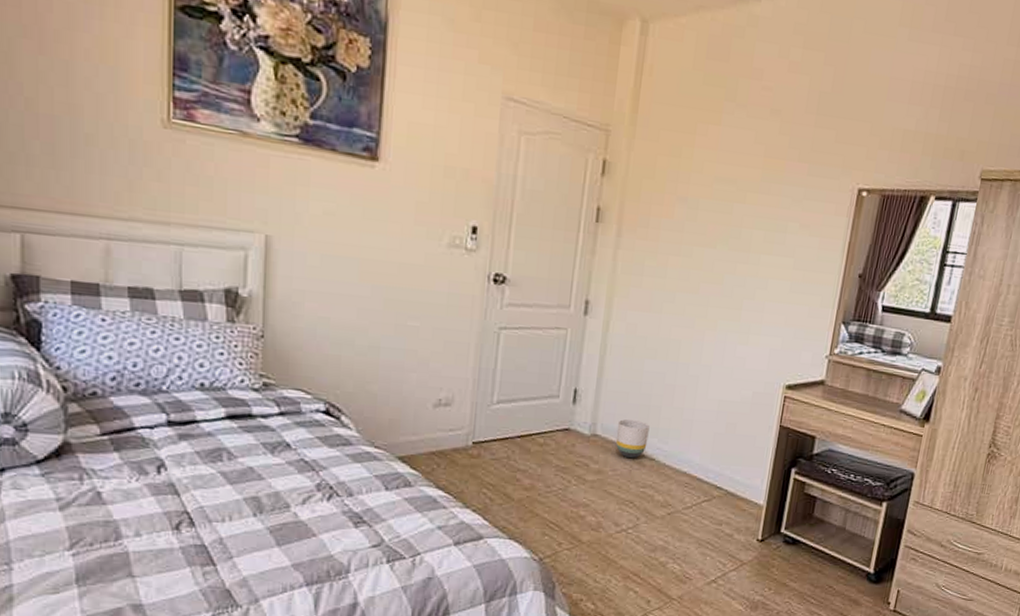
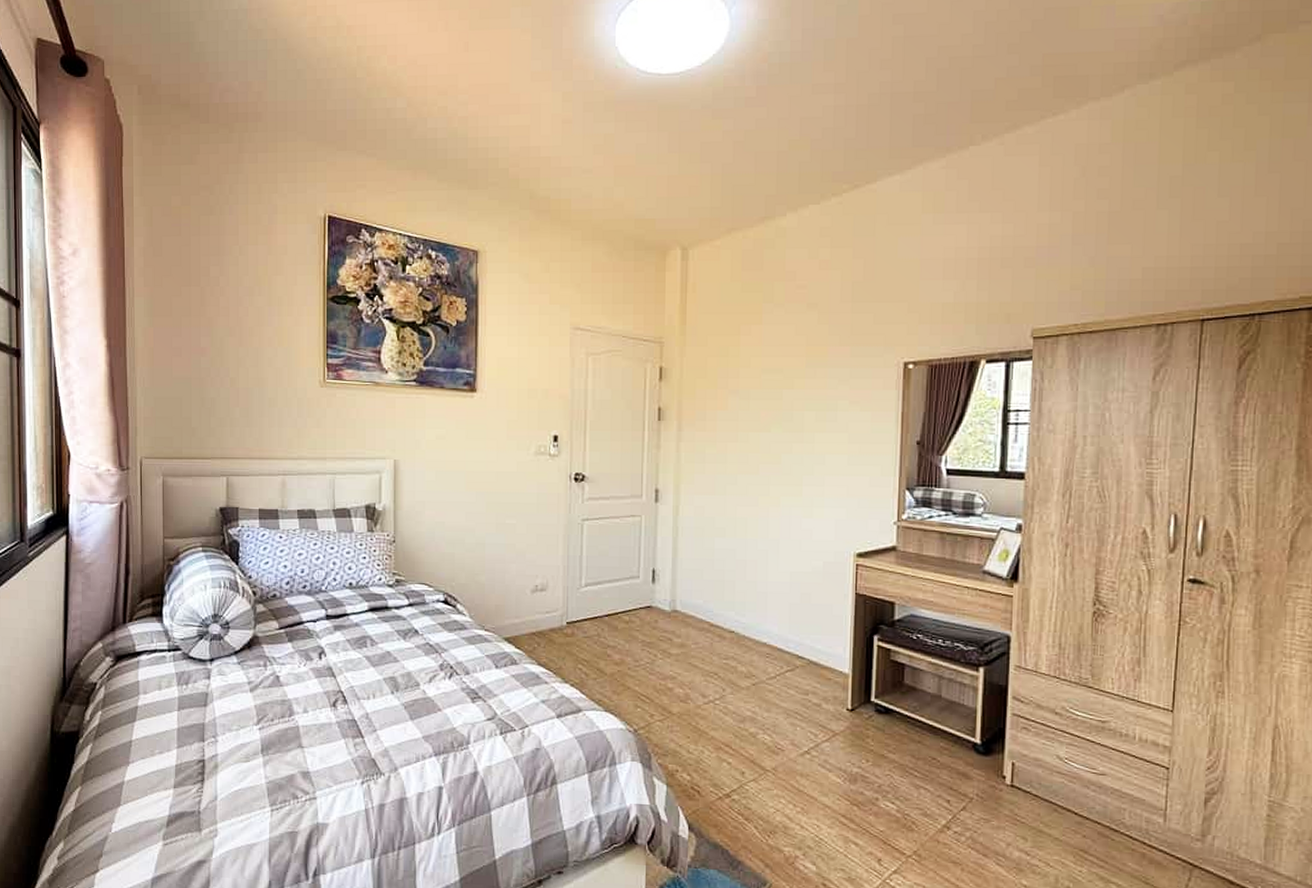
planter: present [615,419,650,459] -> none [695,595,726,632]

